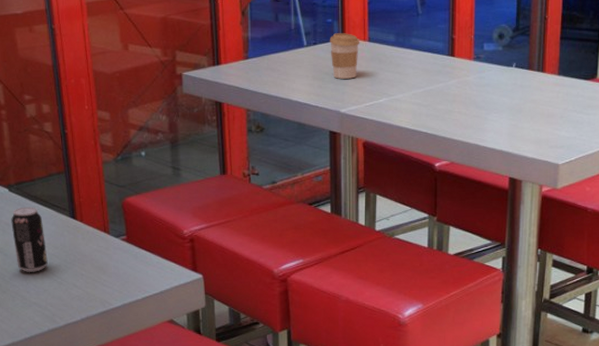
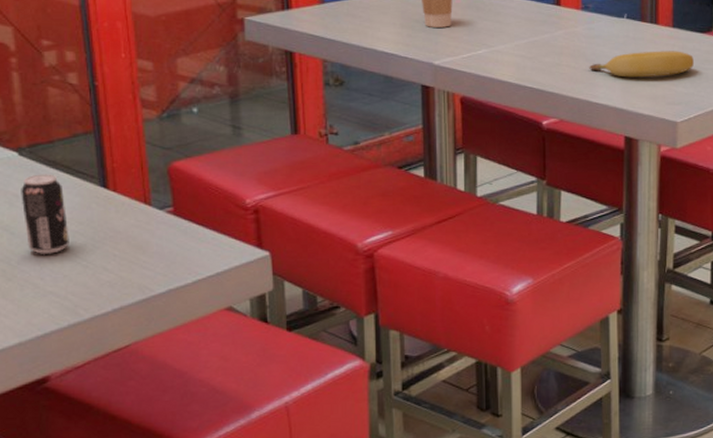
banana: none [478,97,577,123] -> present [588,51,694,78]

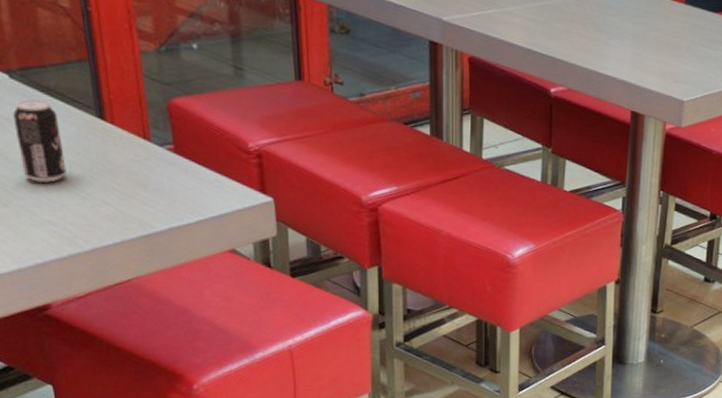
banana: present [588,51,694,78] -> none [598,26,704,53]

